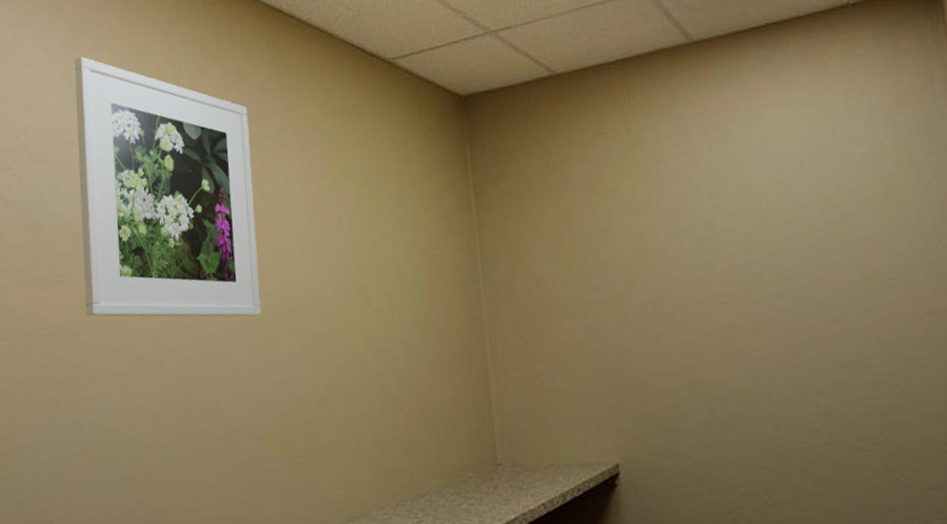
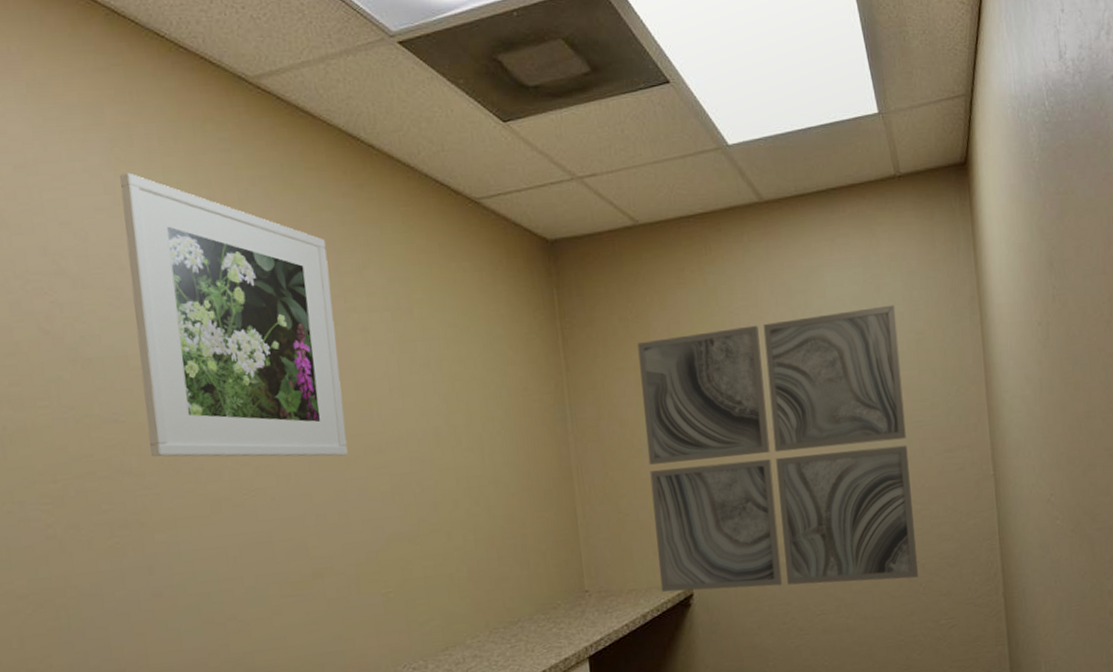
wall art: none [554,146,900,470] -> present [637,305,919,592]

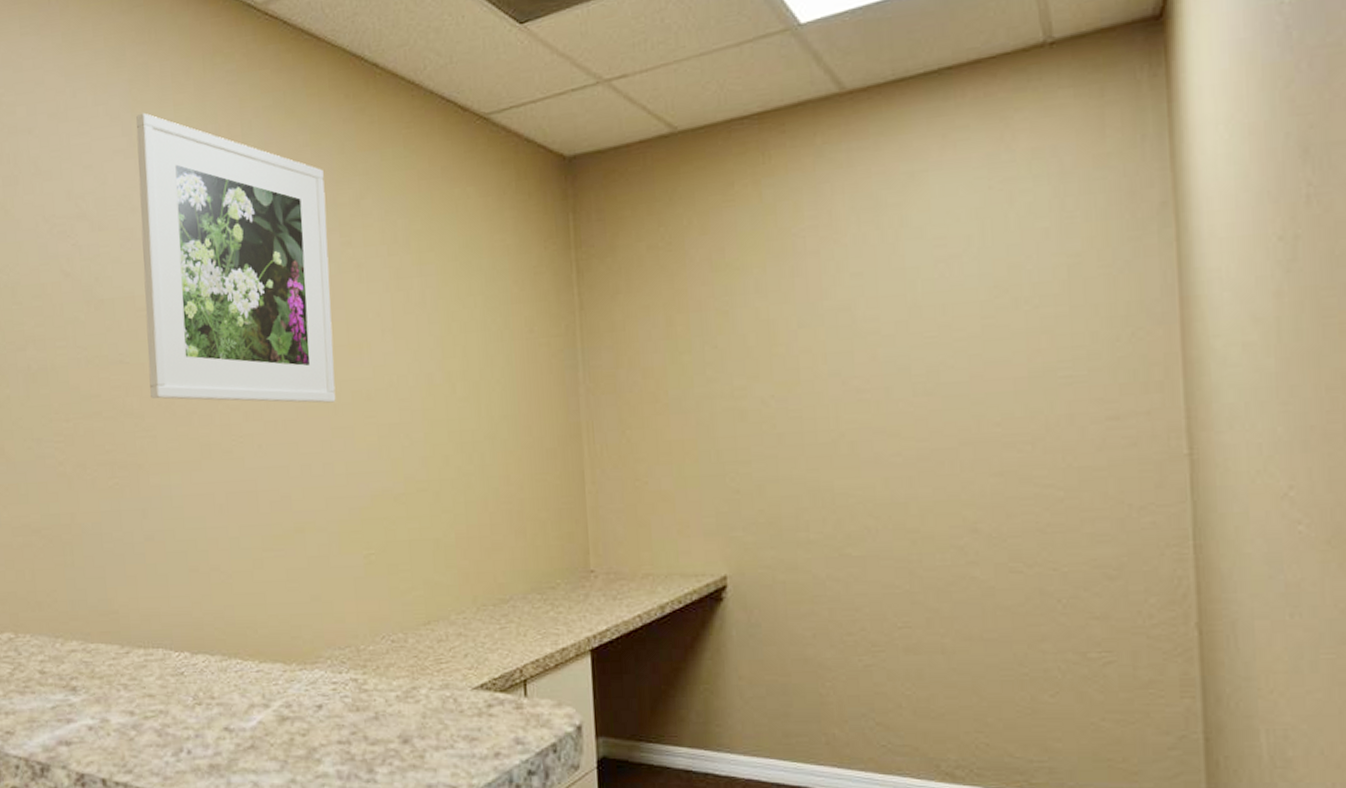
wall art: present [637,305,919,592] -> none [669,218,1057,591]

